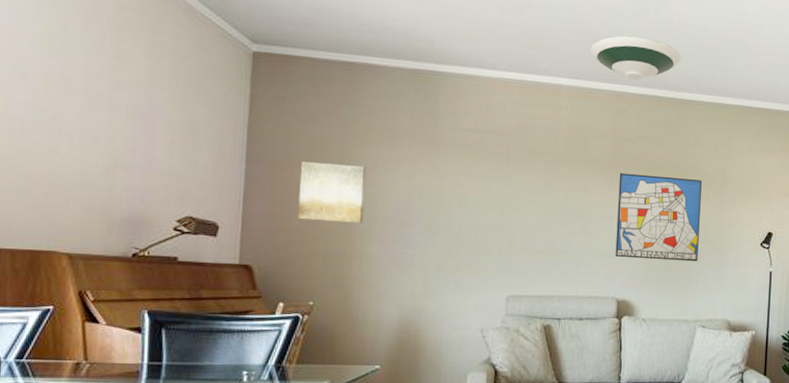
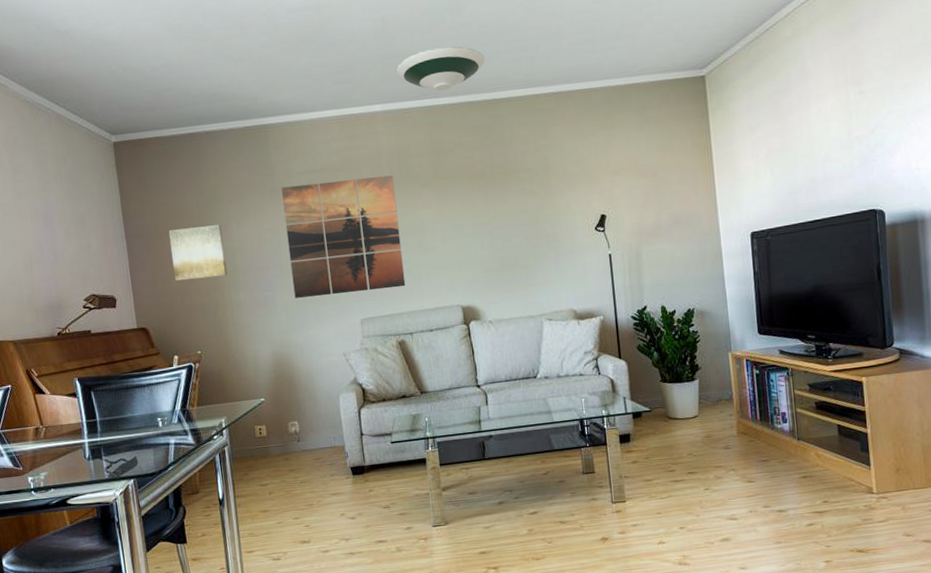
wall art: none [437,141,568,269] -> present [281,175,406,298]
wall art: present [615,172,702,262] -> none [444,176,534,267]

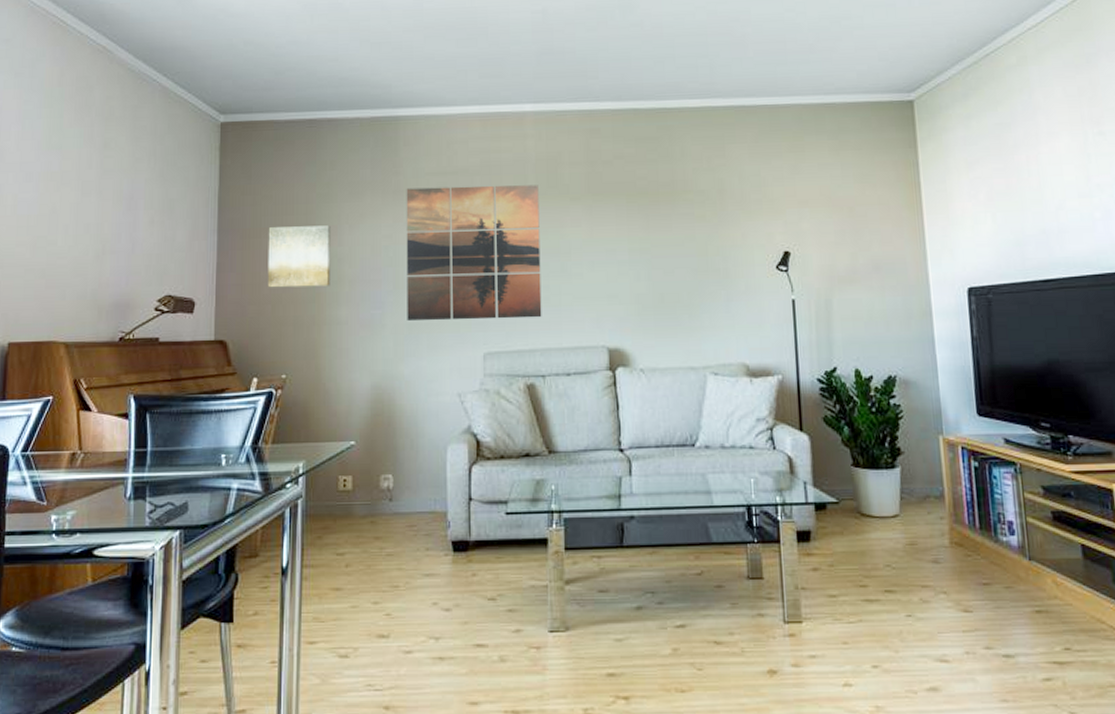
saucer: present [396,46,485,91] -> none [553,46,656,94]

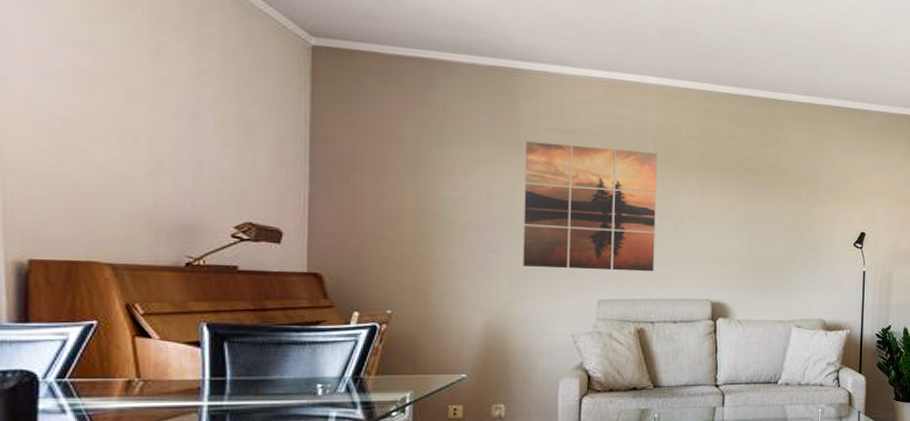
wall art: present [267,225,331,288] -> none [370,163,443,228]

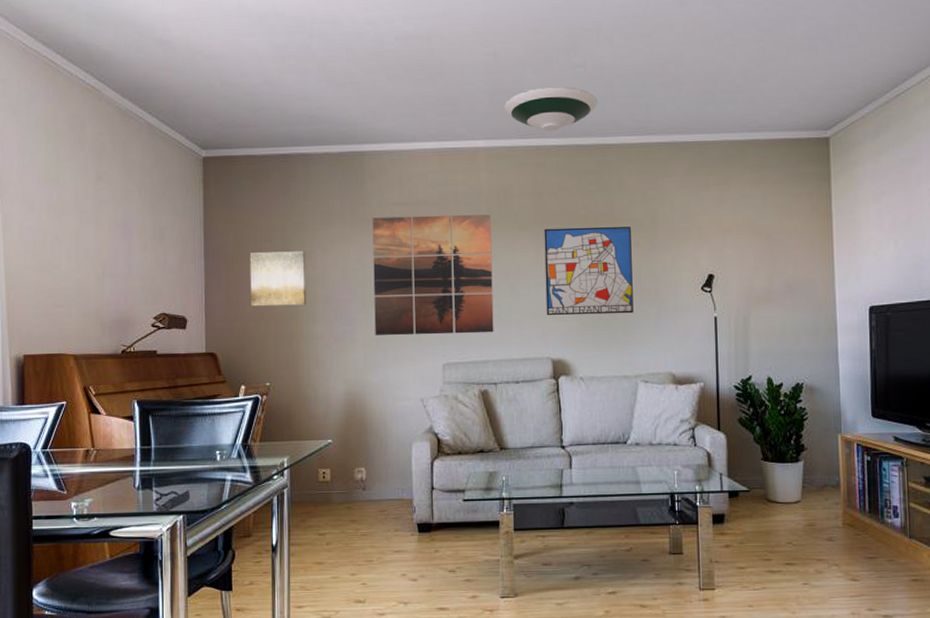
wall art: none [370,163,443,228] -> present [249,251,307,307]
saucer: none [677,33,771,79] -> present [504,86,598,131]
wall art: none [708,173,794,263] -> present [544,226,634,316]

